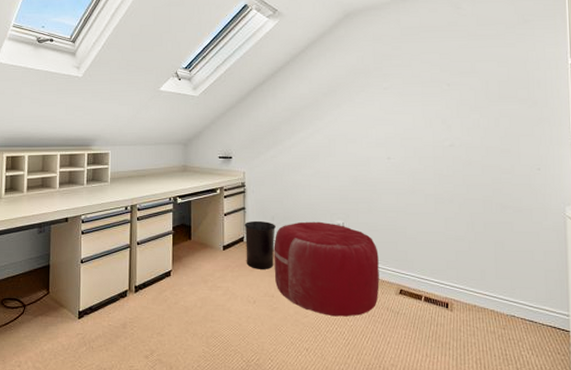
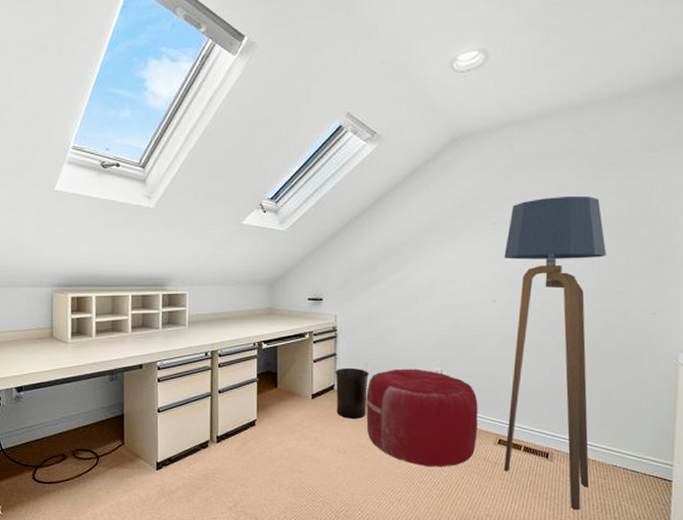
floor lamp: none [396,63,491,360] -> present [504,195,607,510]

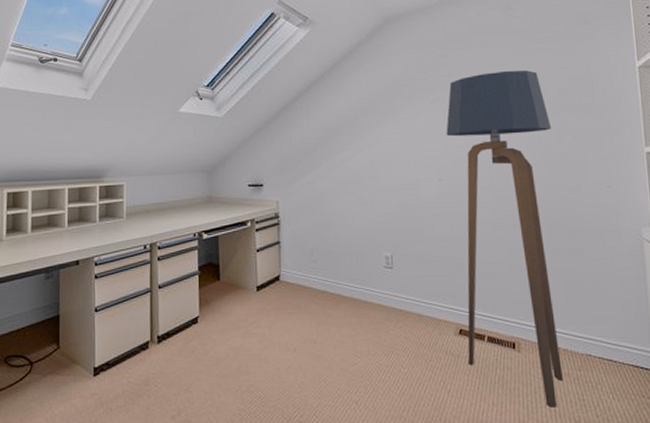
waste bin: present [335,367,369,419] -> none [280,256,316,312]
bean bag chair: present [366,368,478,467] -> none [314,254,436,363]

